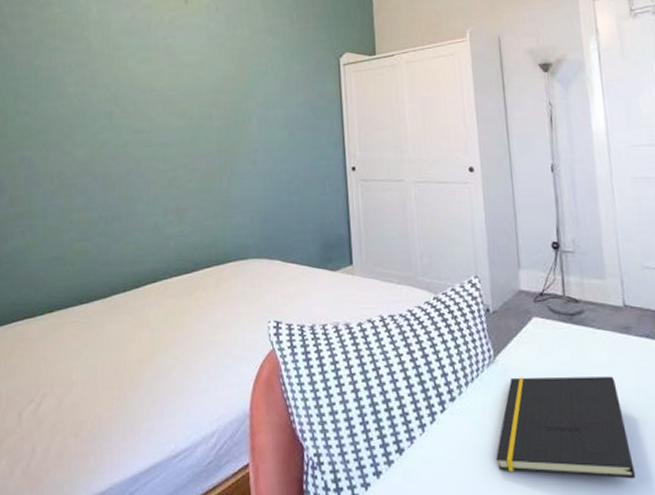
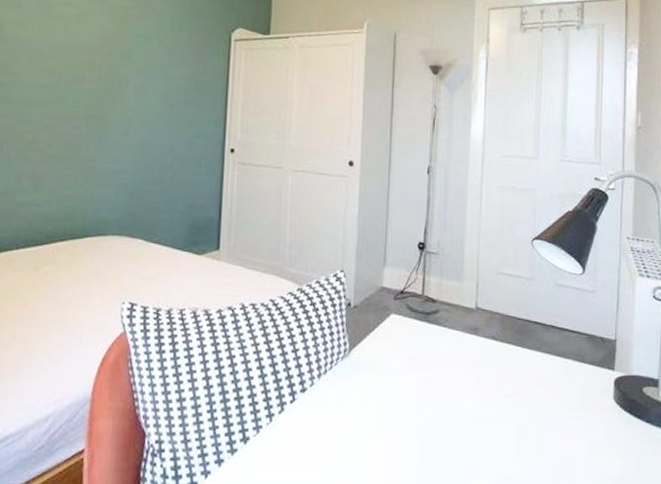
notepad: present [496,376,636,479] -> none [338,371,465,470]

